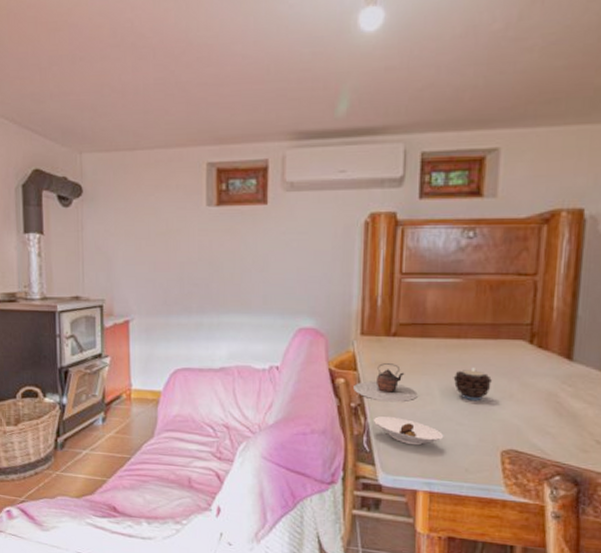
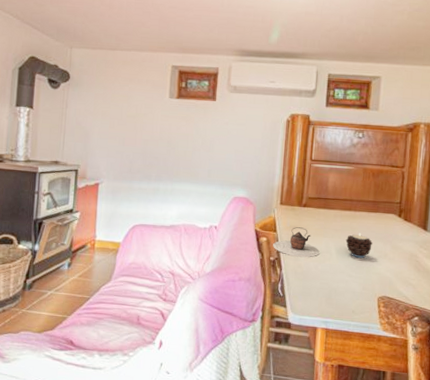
saucer: present [373,416,444,446] -> none [286,268,338,292]

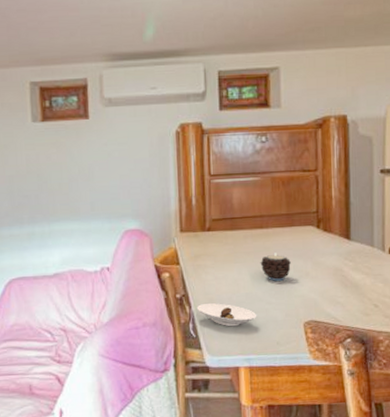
teapot: present [273,227,320,258] -> none [178,255,232,290]
saucer: none [286,268,338,292] -> present [196,303,257,327]

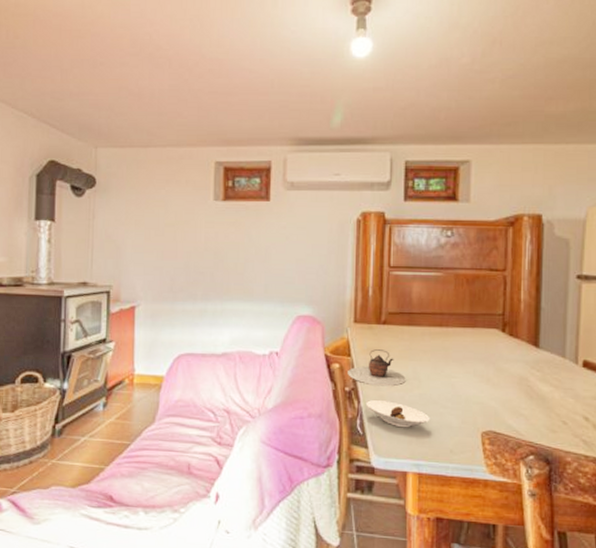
teapot: none [178,255,232,290] -> present [348,349,406,387]
candle: present [260,252,291,281] -> none [437,353,471,384]

